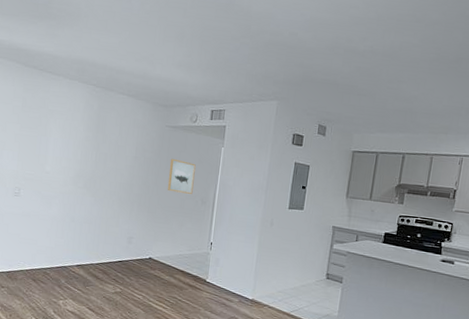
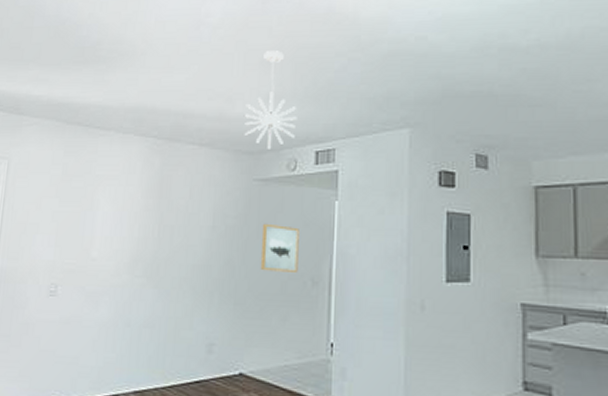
pendant light: none [161,28,200,105] -> present [243,51,297,149]

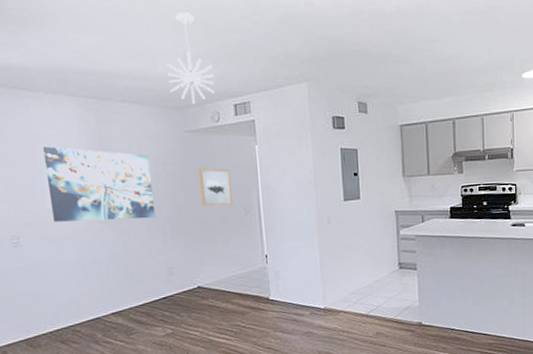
wall art: none [96,188,209,279] -> present [42,146,156,222]

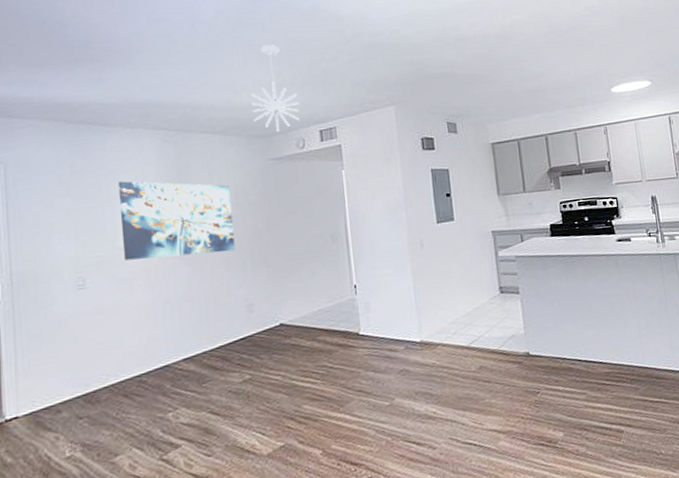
wall art: present [198,167,233,207] -> none [281,195,319,236]

